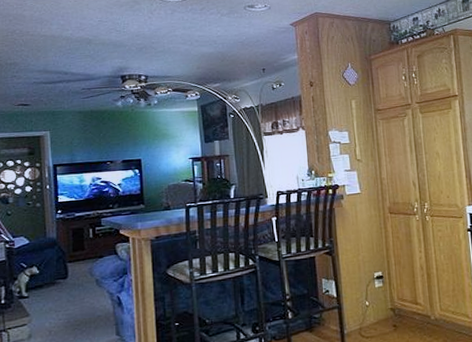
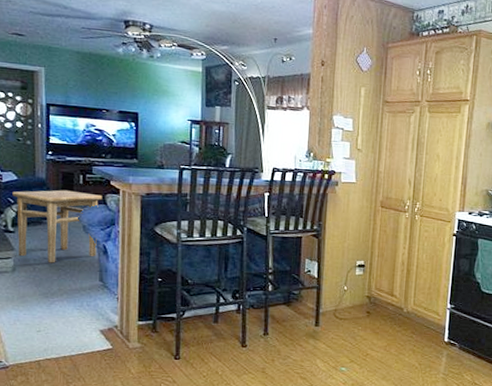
side table: none [25,245,113,324] -> present [12,190,103,263]

